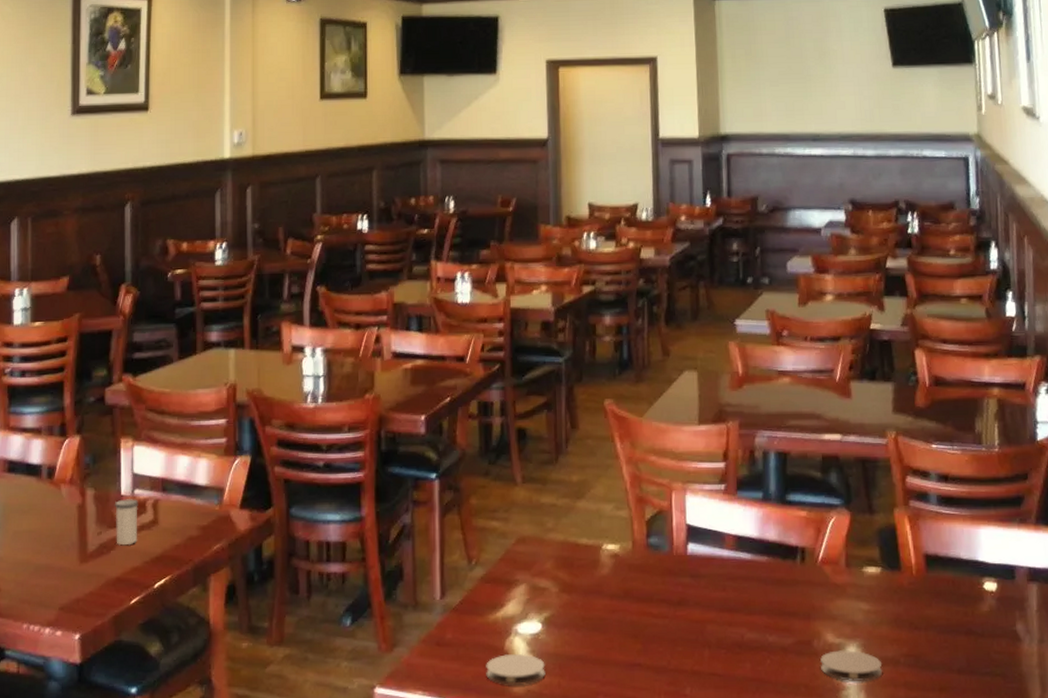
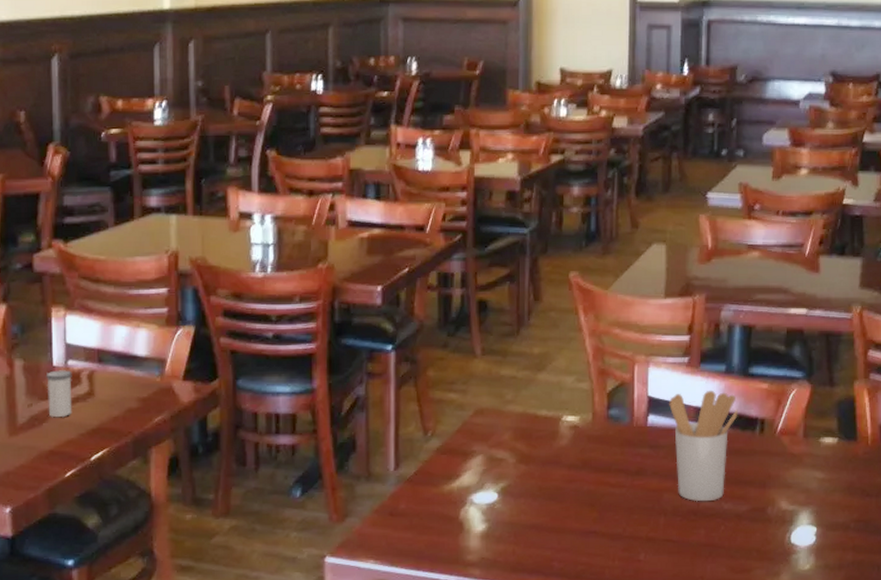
coaster: present [486,653,546,685] -> none [440,522,500,553]
utensil holder: none [708,518,778,634] -> present [669,390,738,502]
coaster: present [820,650,883,681] -> none [773,516,833,546]

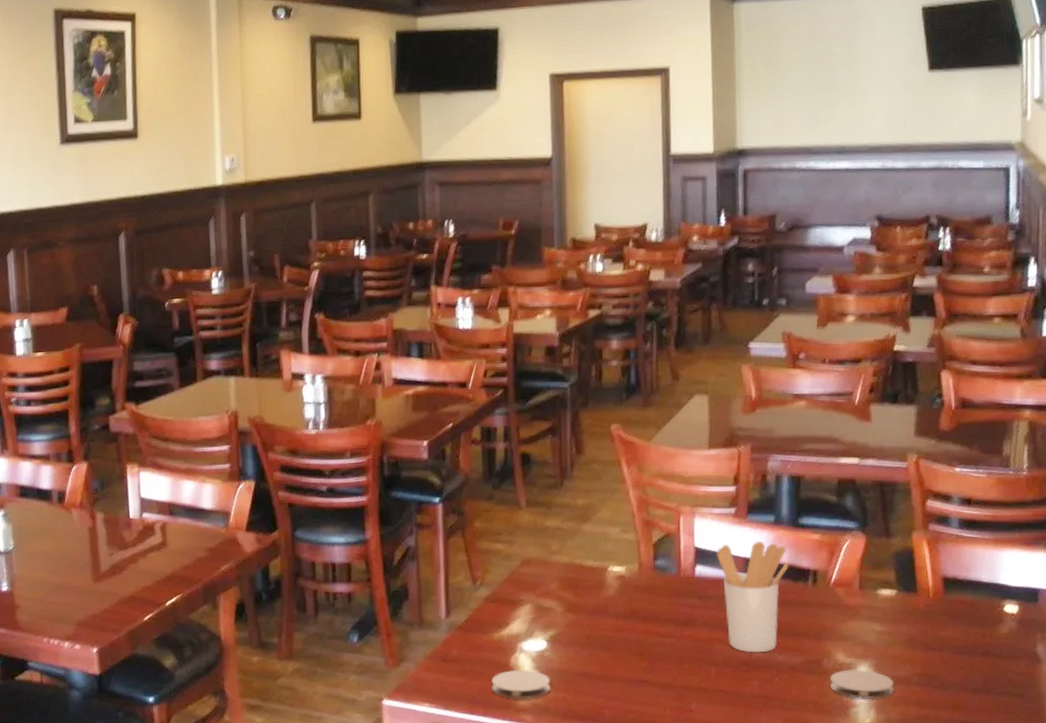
salt shaker: present [45,370,72,417] -> none [123,522,148,565]
coaster: none [440,522,500,553] -> present [491,669,551,699]
coaster: none [773,516,833,546] -> present [830,669,895,699]

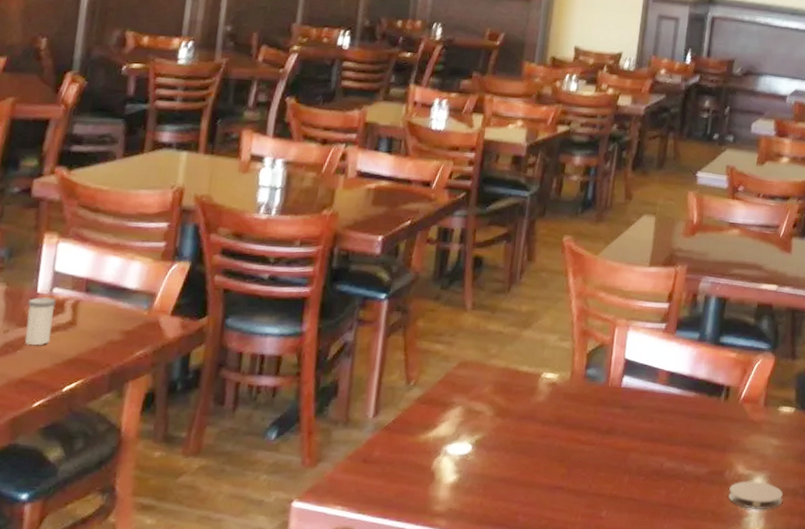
salt shaker: none [123,522,148,565] -> present [24,297,56,345]
coaster: present [491,669,551,699] -> none [409,473,470,503]
utensil holder: present [717,541,789,653] -> none [643,356,707,463]

